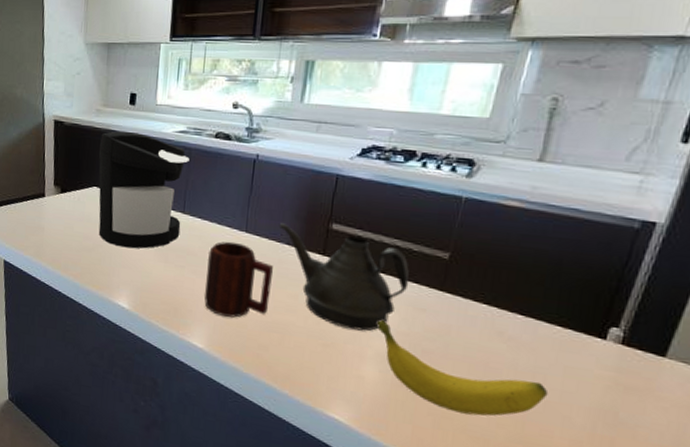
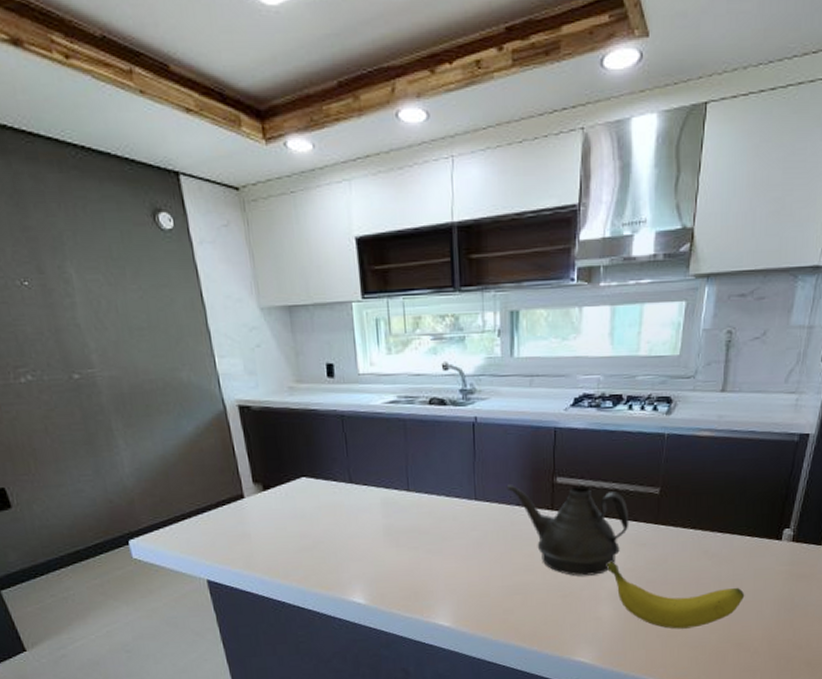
coffee maker: present [98,131,190,249] -> none [300,409,408,540]
mug: present [204,241,273,318] -> none [440,512,508,590]

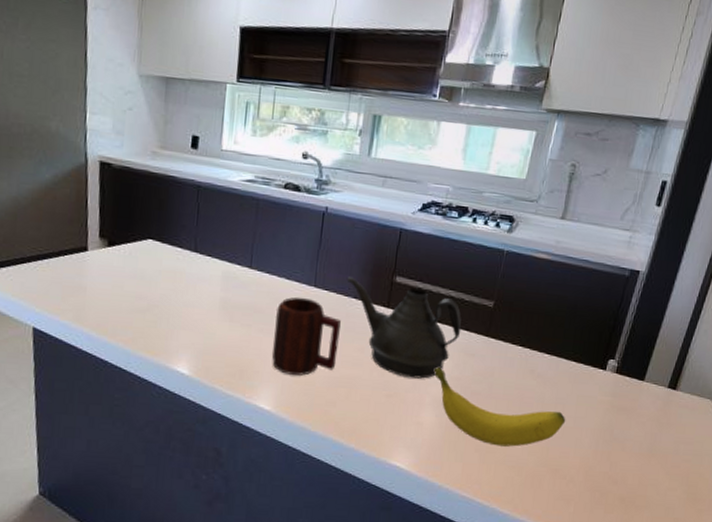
mug: none [440,512,508,590] -> present [272,297,341,376]

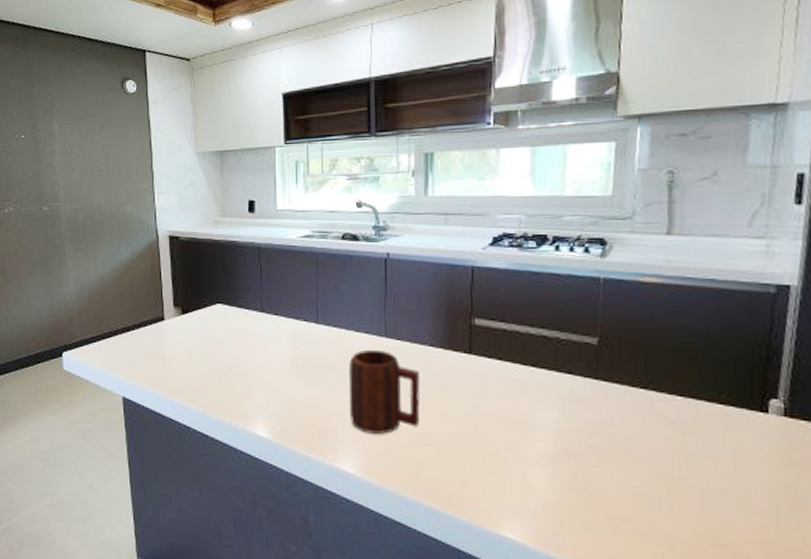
teapot: present [346,277,462,379] -> none [419,324,562,433]
banana: present [434,367,566,447] -> none [537,419,724,515]

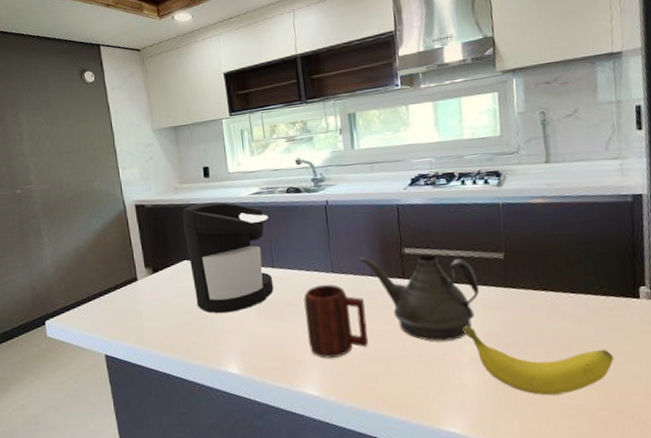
coffee maker: none [221,242,318,368] -> present [182,201,274,314]
teapot: none [419,324,562,433] -> present [359,255,480,342]
banana: none [537,419,724,515] -> present [464,326,614,396]

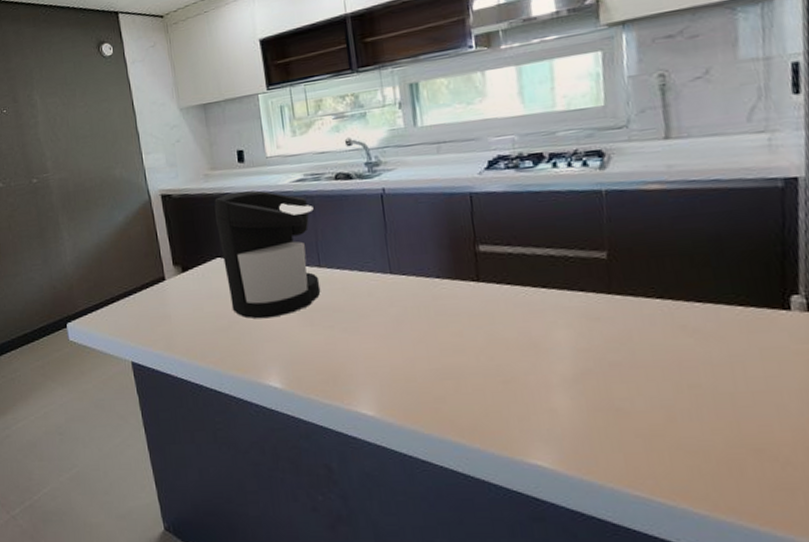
mug: present [303,284,369,358] -> none [356,287,435,373]
teapot: present [359,255,480,342] -> none [423,254,575,358]
banana: present [464,326,614,396] -> none [554,340,753,427]

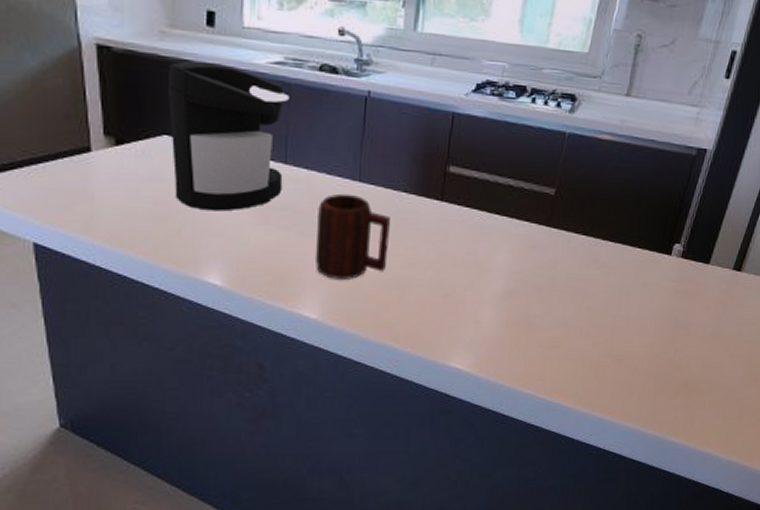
mug: none [356,287,435,373] -> present [316,193,390,279]

